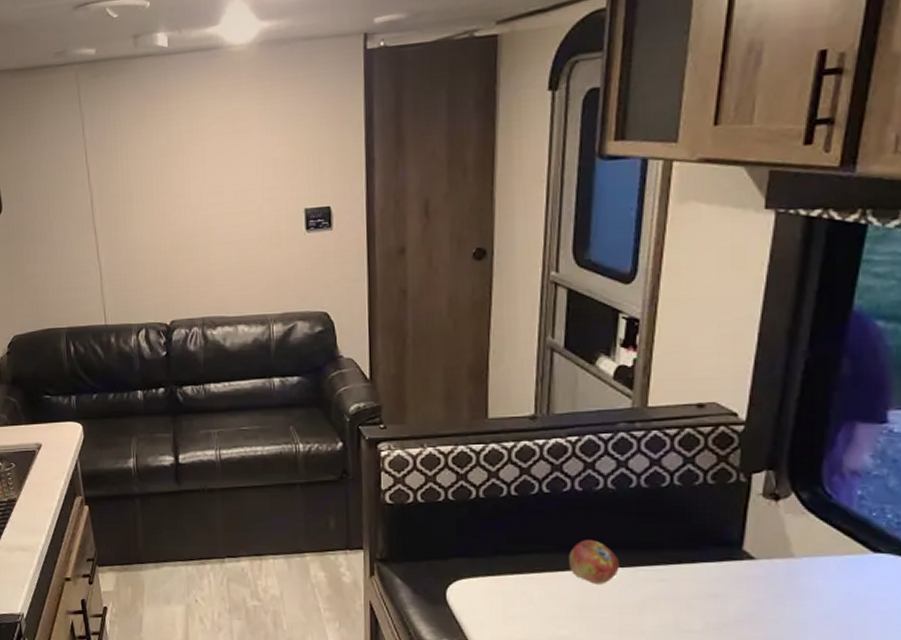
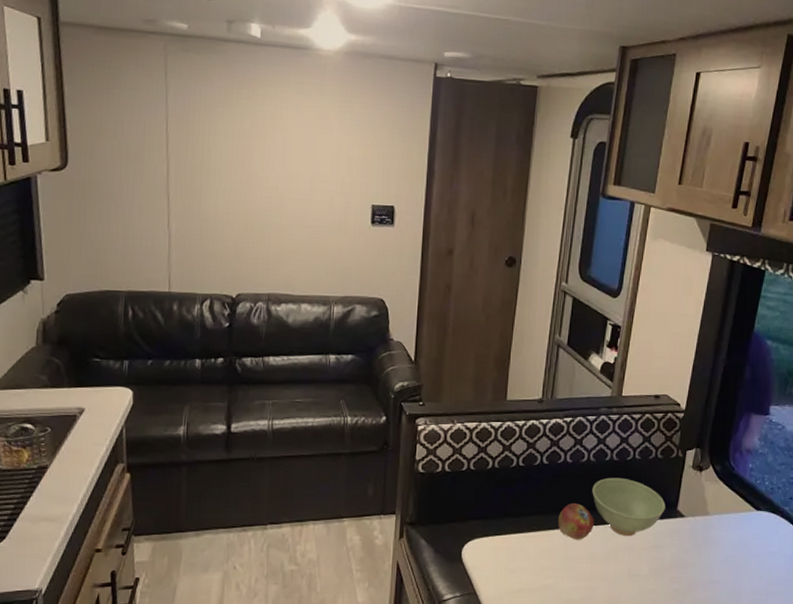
bowl: none [613,508,724,581] -> present [592,477,666,536]

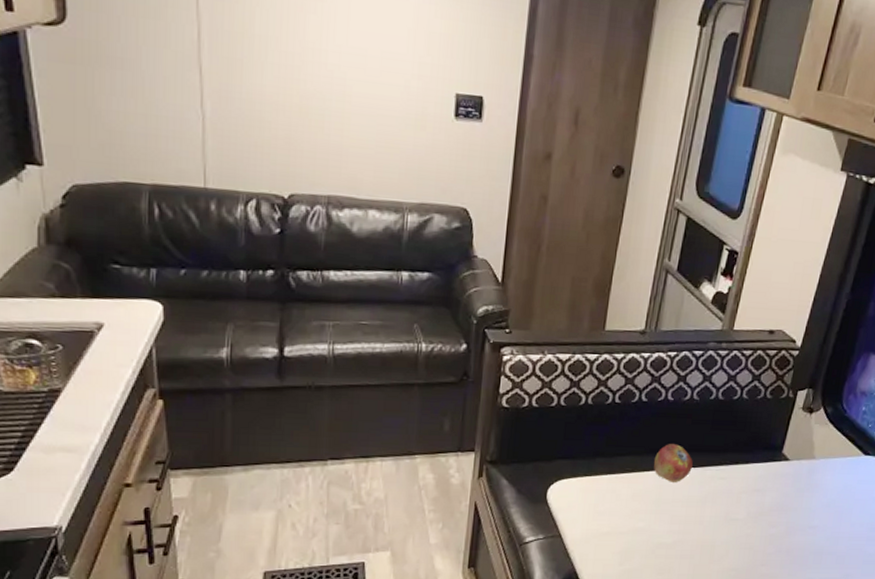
bowl: present [592,477,666,536] -> none [692,417,770,479]

